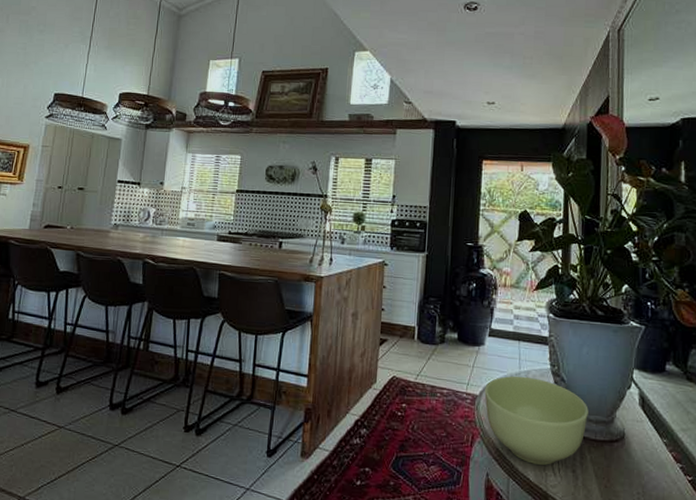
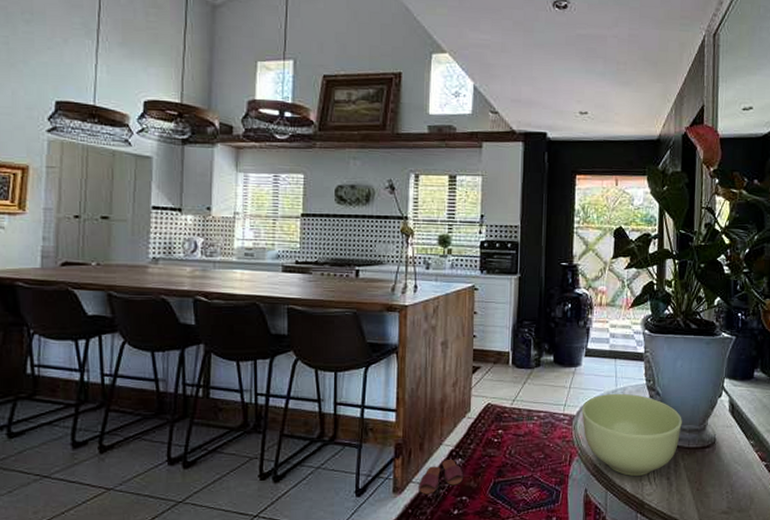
slippers: none [325,429,368,462] -> present [419,460,464,495]

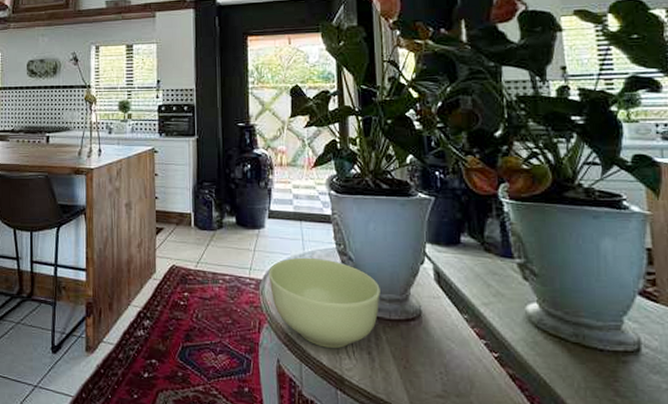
slippers: present [419,460,464,495] -> none [109,321,153,355]

